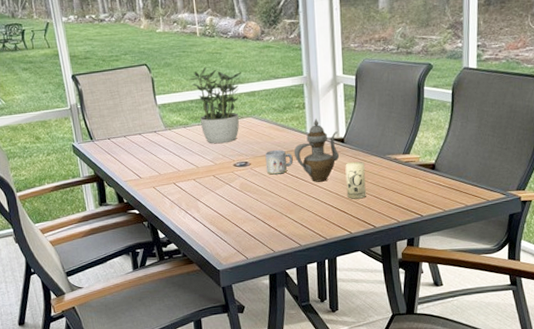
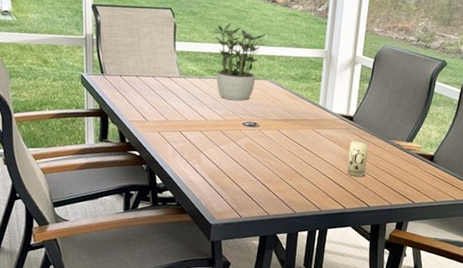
mug: present [265,150,293,175] -> none [273,116,302,141]
teapot: present [293,119,340,182] -> none [303,93,348,155]

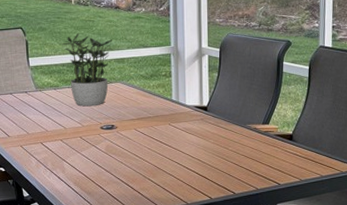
candle: present [347,140,369,177] -> none [207,129,227,166]

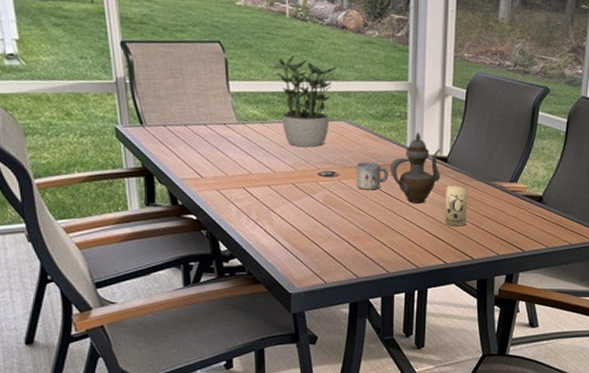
mug: none [131,115,158,139] -> present [356,162,388,190]
teapot: none [159,87,203,148] -> present [389,132,441,204]
candle: none [207,129,227,166] -> present [445,184,467,226]

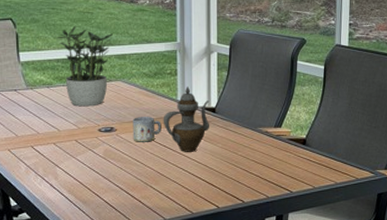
candle: present [445,184,467,226] -> none [215,132,236,172]

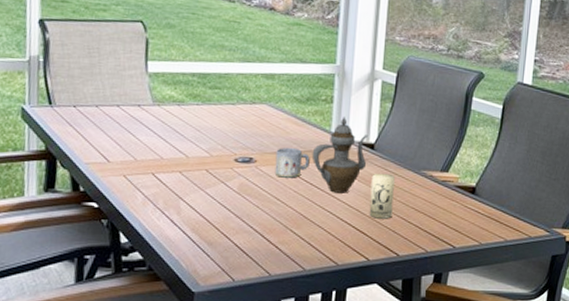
potted plant: present [56,25,114,107] -> none [194,35,263,132]
candle: none [215,132,236,172] -> present [369,173,395,219]

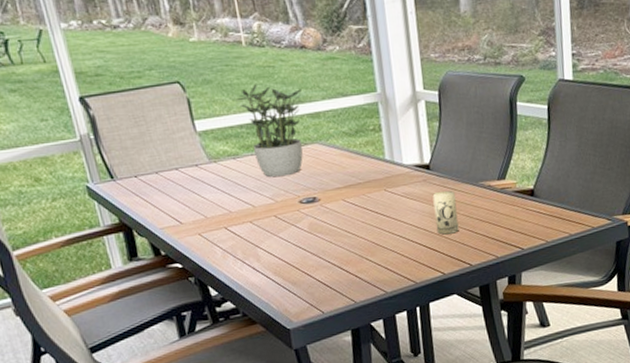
potted plant: none [194,35,263,132] -> present [235,83,303,178]
mug: present [274,148,310,178] -> none [336,181,371,212]
teapot: present [311,117,368,193] -> none [371,143,426,217]

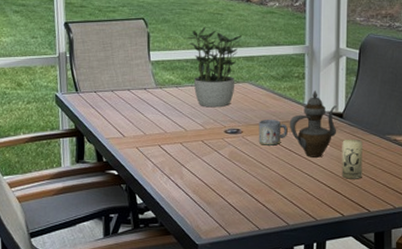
mug: none [336,181,371,212] -> present [258,120,288,146]
teapot: none [371,143,426,217] -> present [289,91,337,158]

